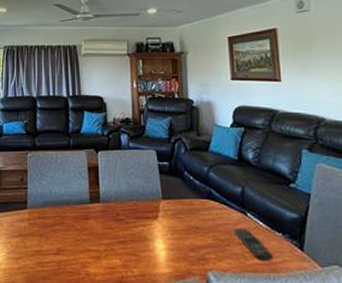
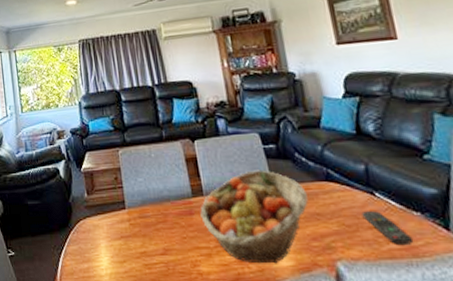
fruit basket: none [95,183,191,270] -> present [200,170,308,264]

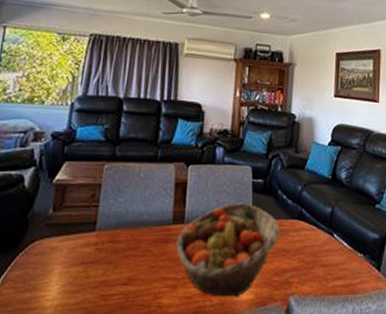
remote control: present [361,211,414,244] -> none [319,250,353,282]

